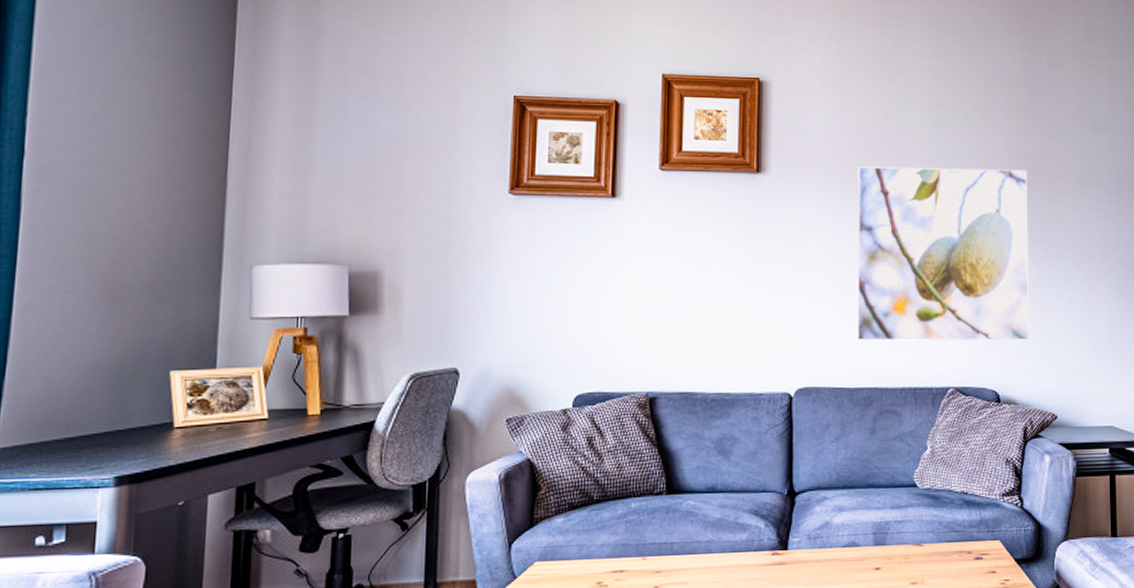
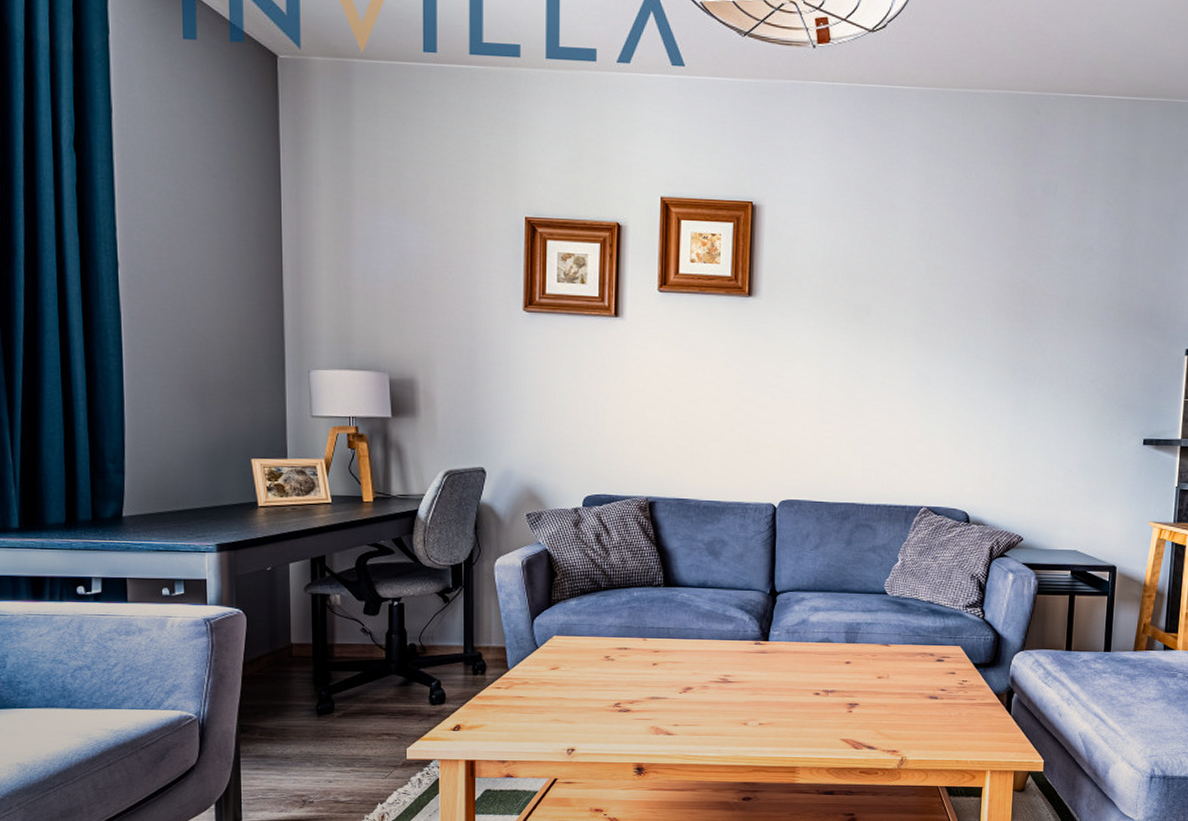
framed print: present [856,167,1030,341] -> none [837,292,1012,467]

